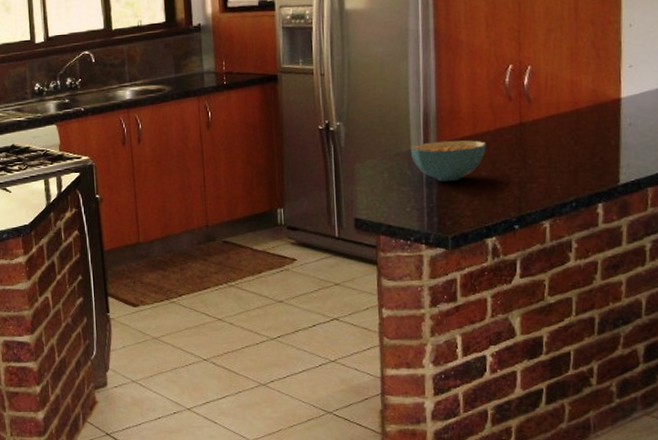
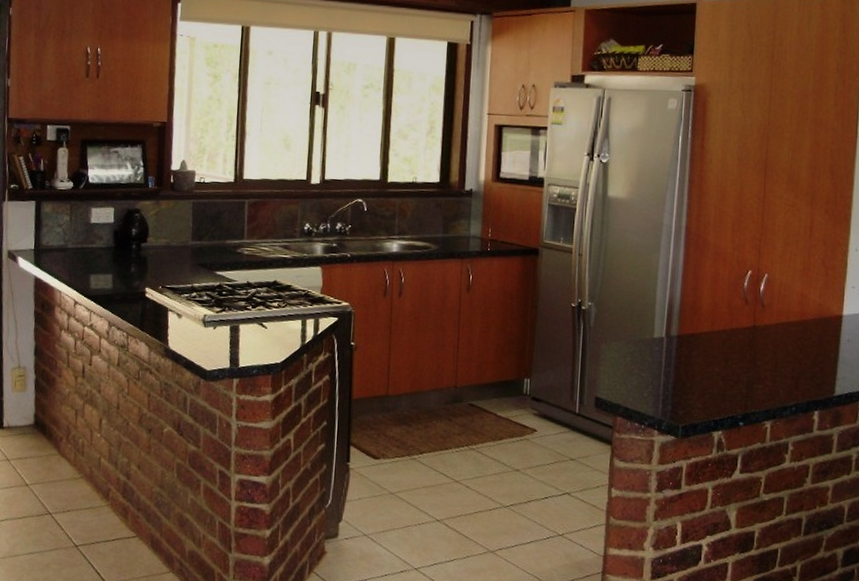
cereal bowl: present [410,140,487,182] -> none [652,333,722,373]

